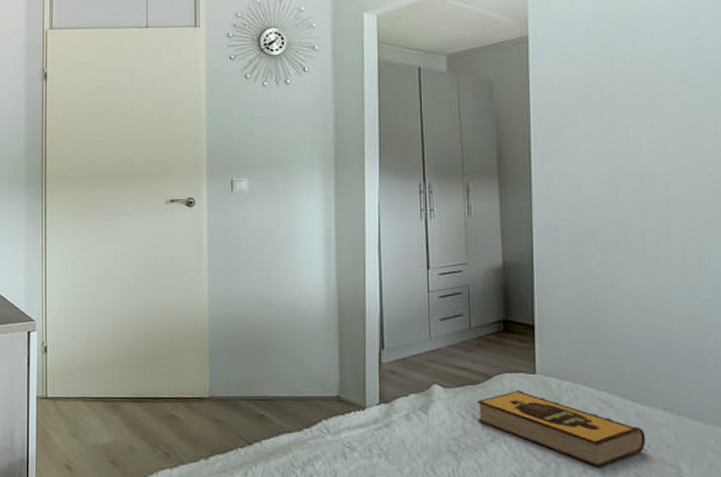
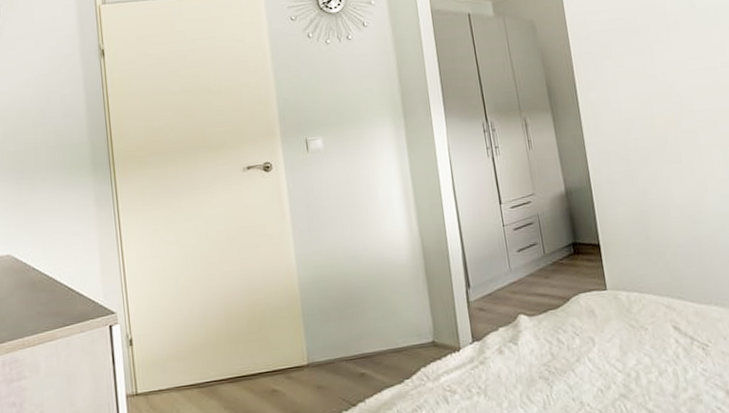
hardback book: present [477,390,646,467] -> none [560,308,707,369]

